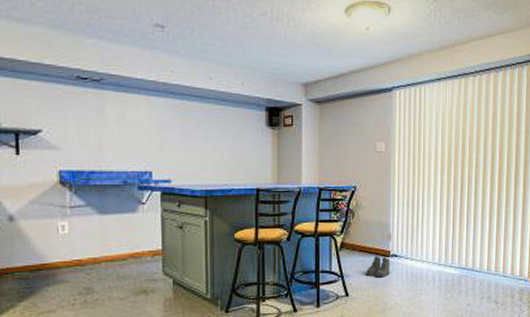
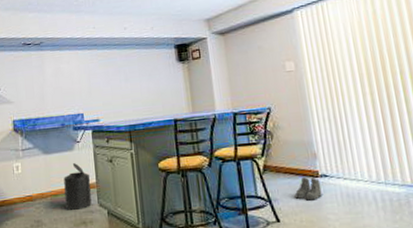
trash can: none [122,227,156,278] -> present [64,163,93,210]

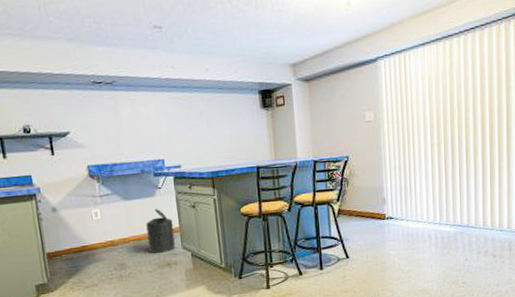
boots: present [295,177,322,201] -> none [364,219,387,240]

